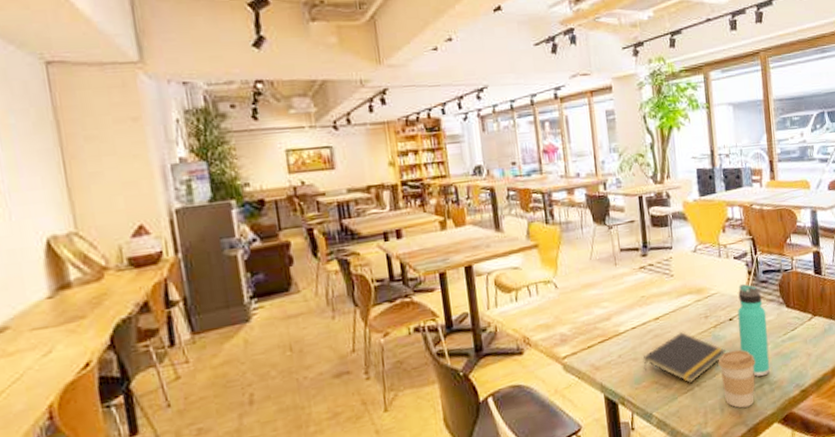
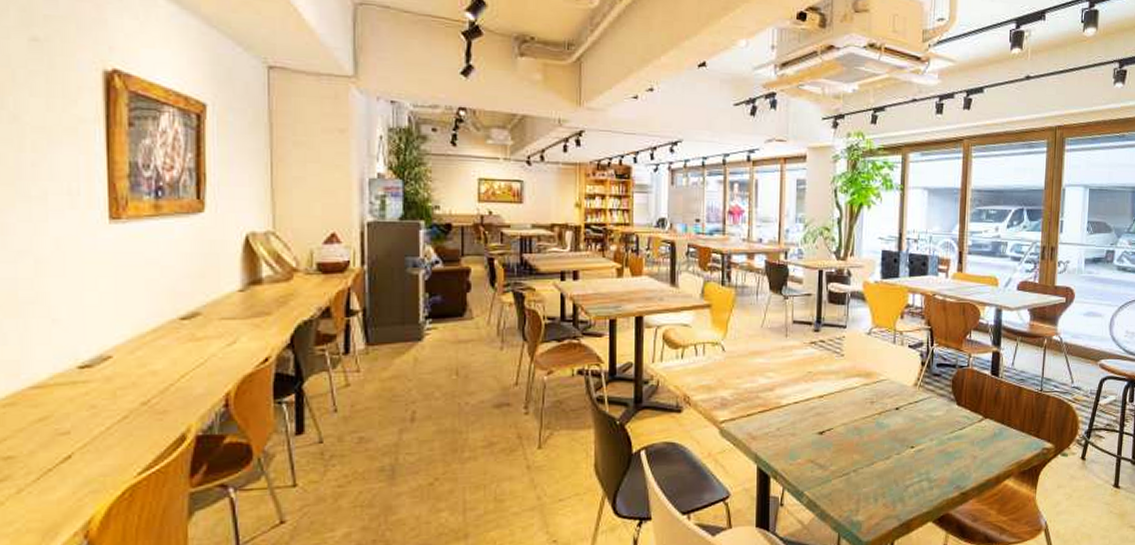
notepad: present [642,331,727,383] -> none [801,413,889,467]
coffee cup: present [718,349,756,408] -> none [878,440,917,501]
thermos bottle: present [737,284,770,377] -> none [903,375,935,472]

